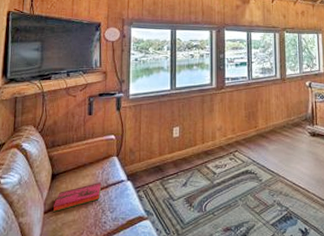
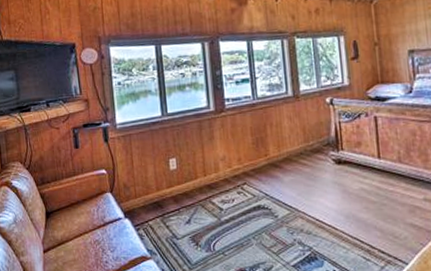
hardback book: present [53,182,102,212] -> none [52,220,99,251]

